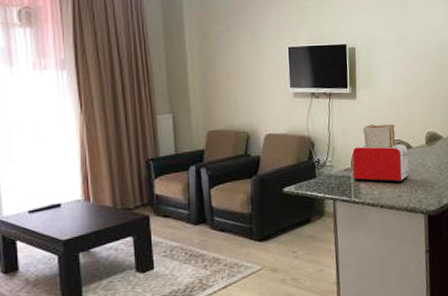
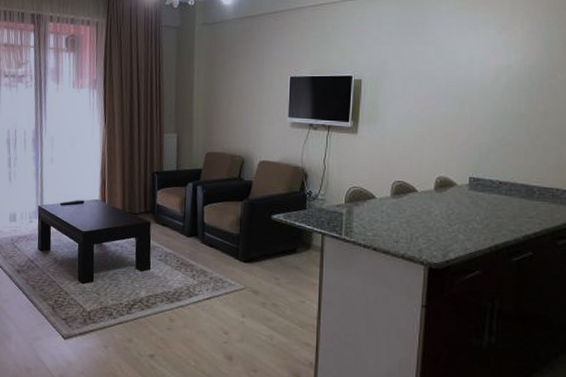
toaster: present [352,124,410,183] -> none [346,162,413,227]

